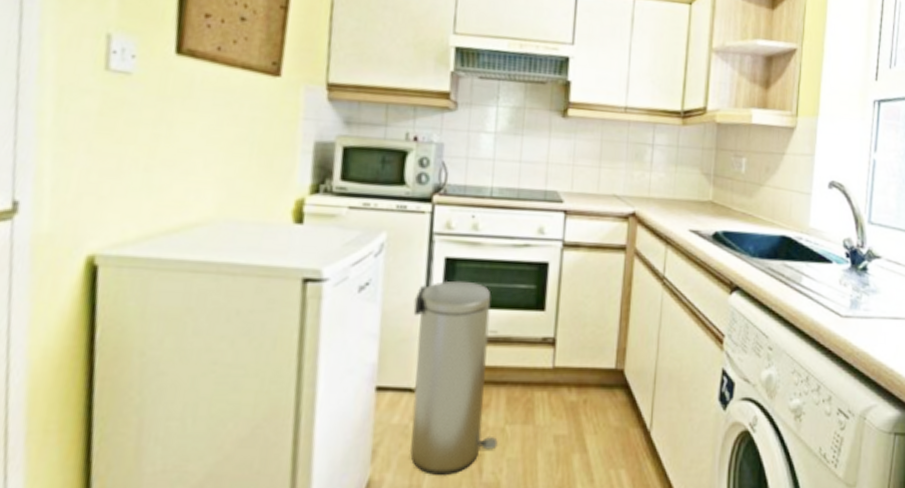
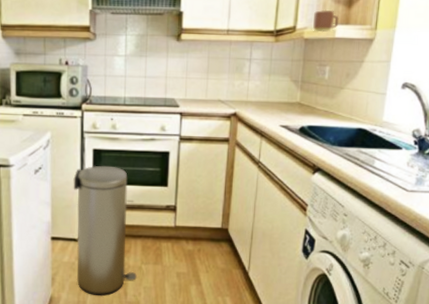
mug: none [726,89,755,117] -> present [313,9,339,33]

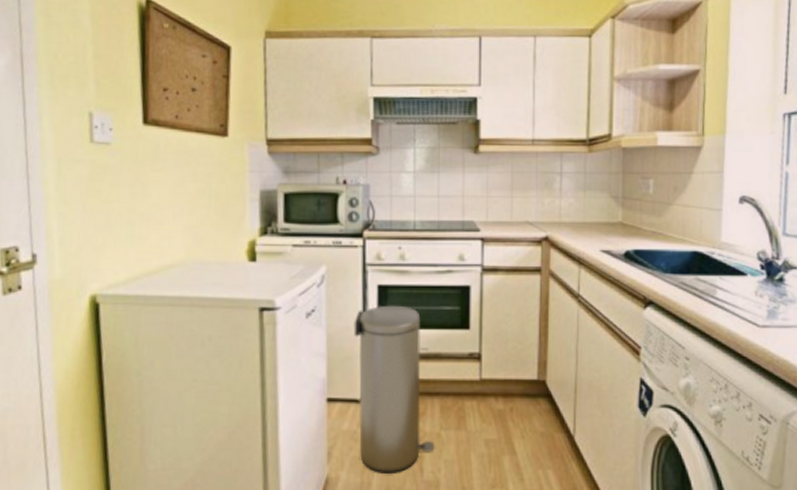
mug: present [313,9,339,33] -> none [631,114,660,140]

